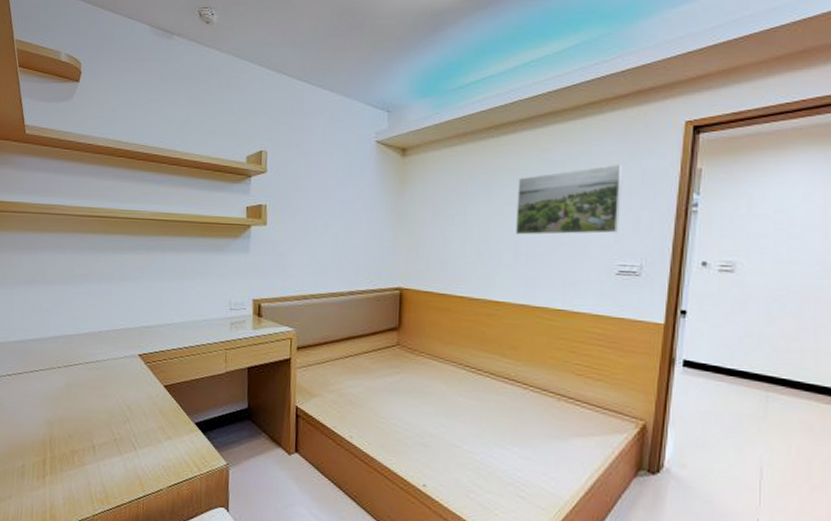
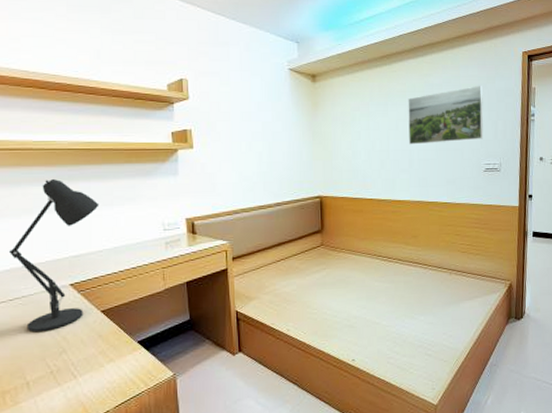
desk lamp: none [89,247,172,399] -> present [8,178,99,333]

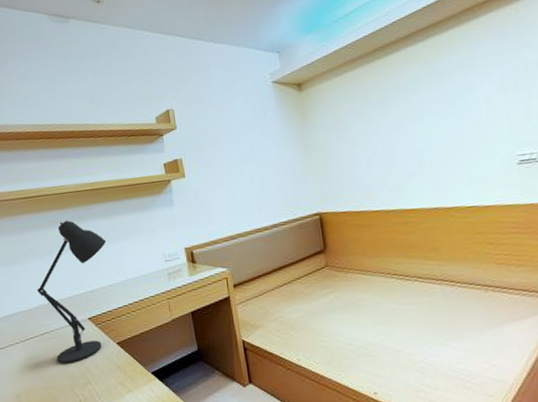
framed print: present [408,85,483,145] -> none [410,61,512,144]

